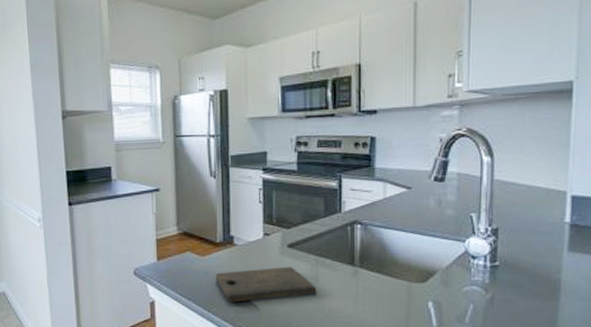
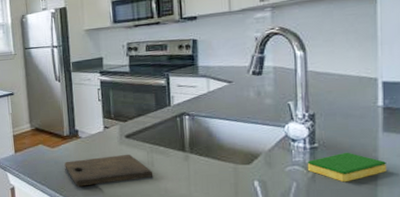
dish sponge: none [486,272,569,306] -> present [307,152,386,183]

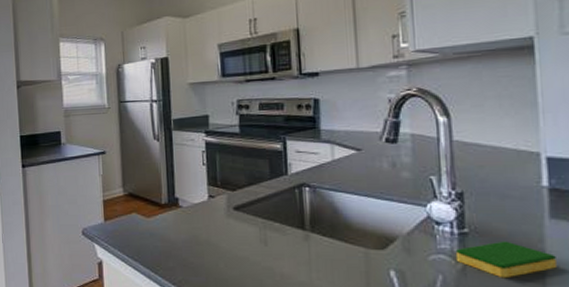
cutting board: present [64,154,154,187] -> none [161,229,267,265]

